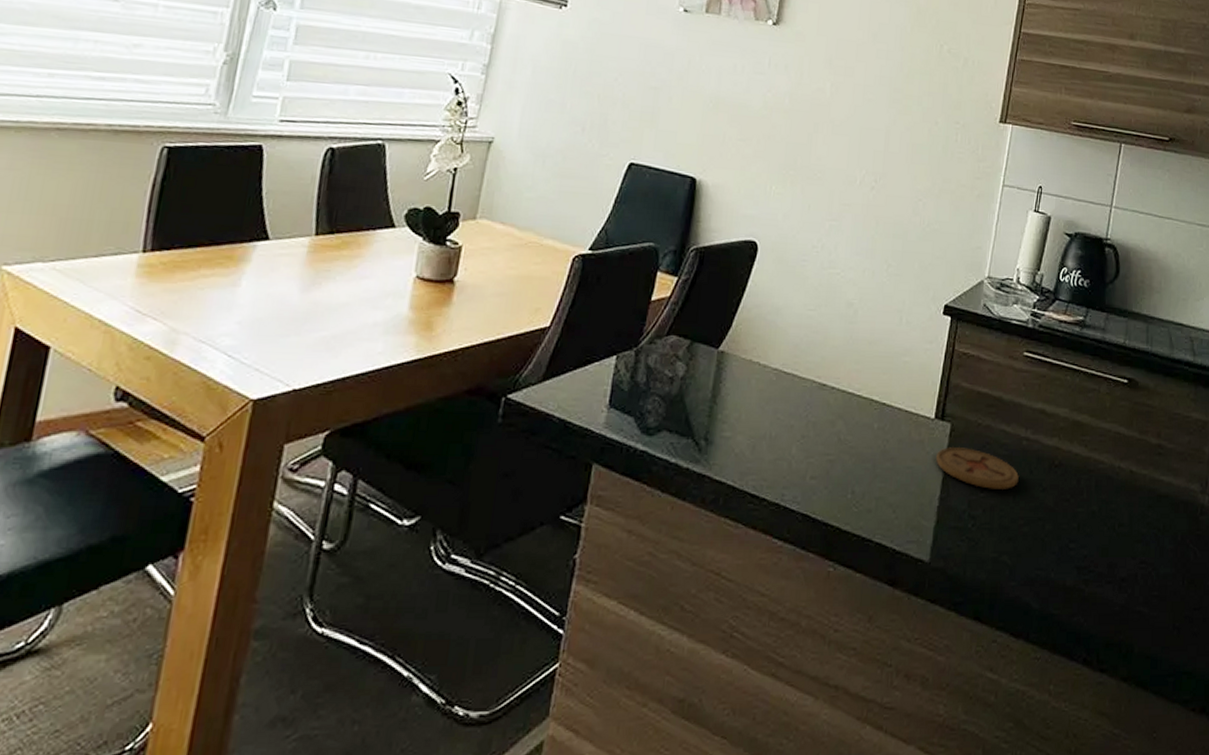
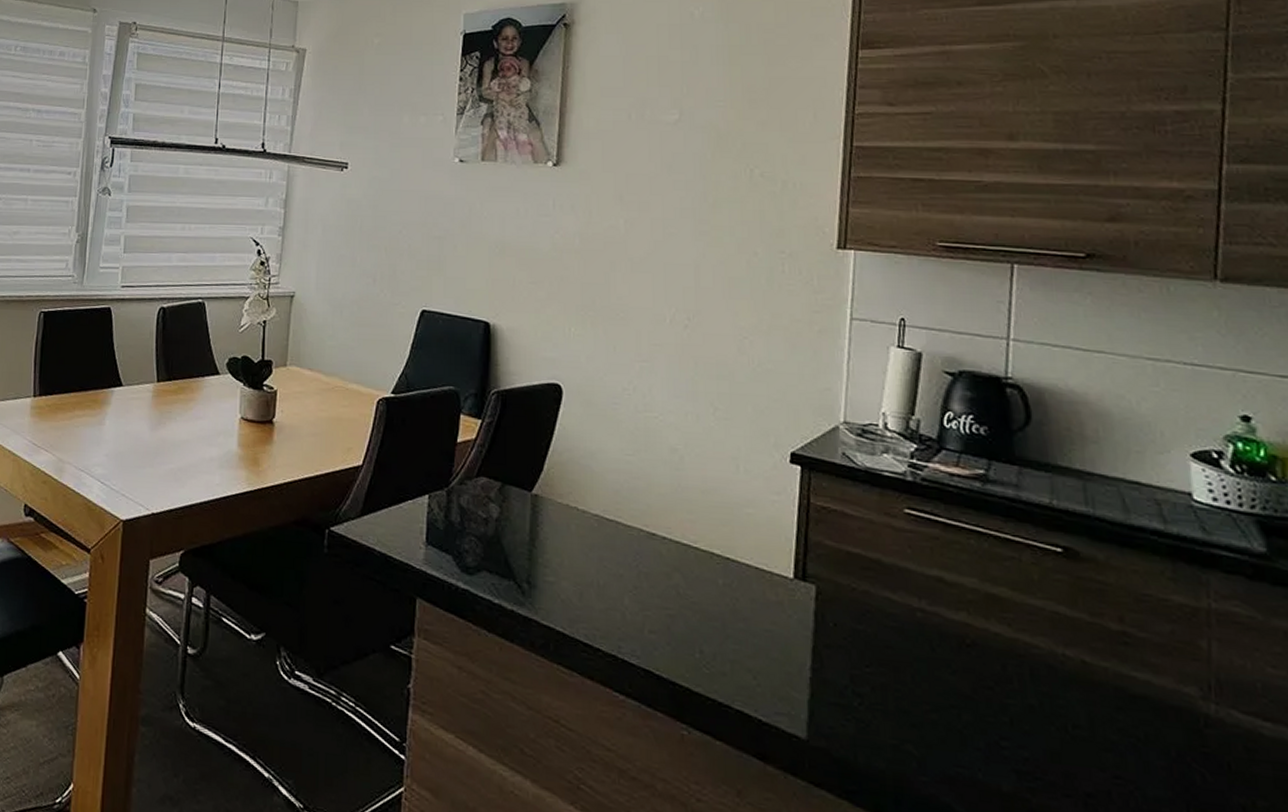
coaster: present [936,446,1019,491] -> none [801,611,916,668]

